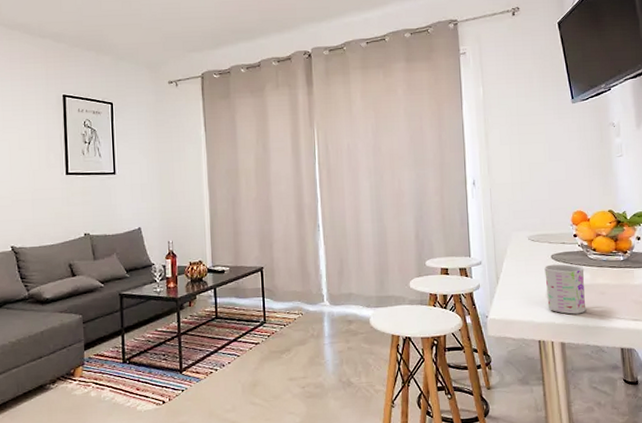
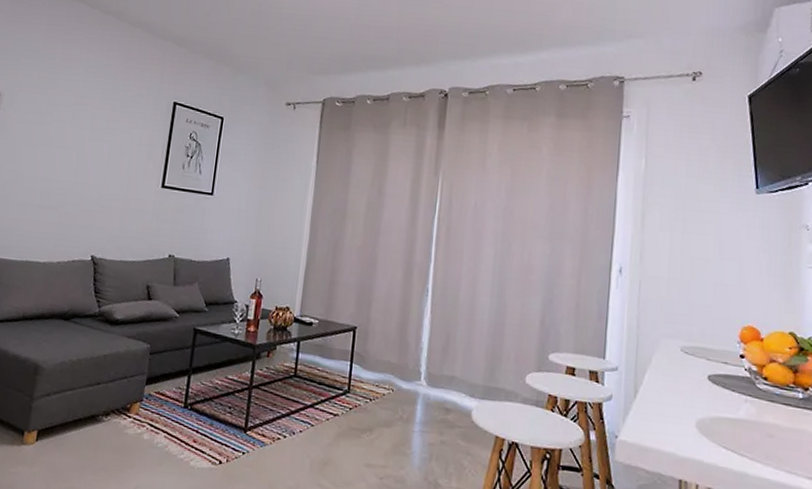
mug: present [544,264,586,315] -> none [696,386,750,457]

